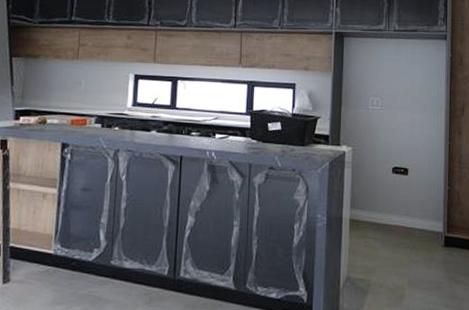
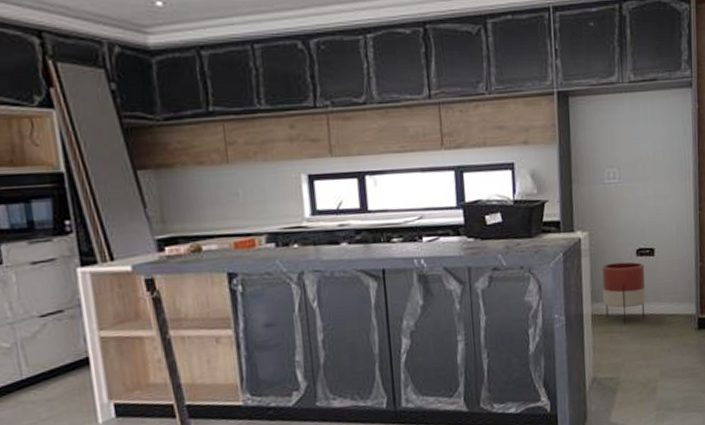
planter: none [361,176,399,233] -> present [602,261,646,325]

